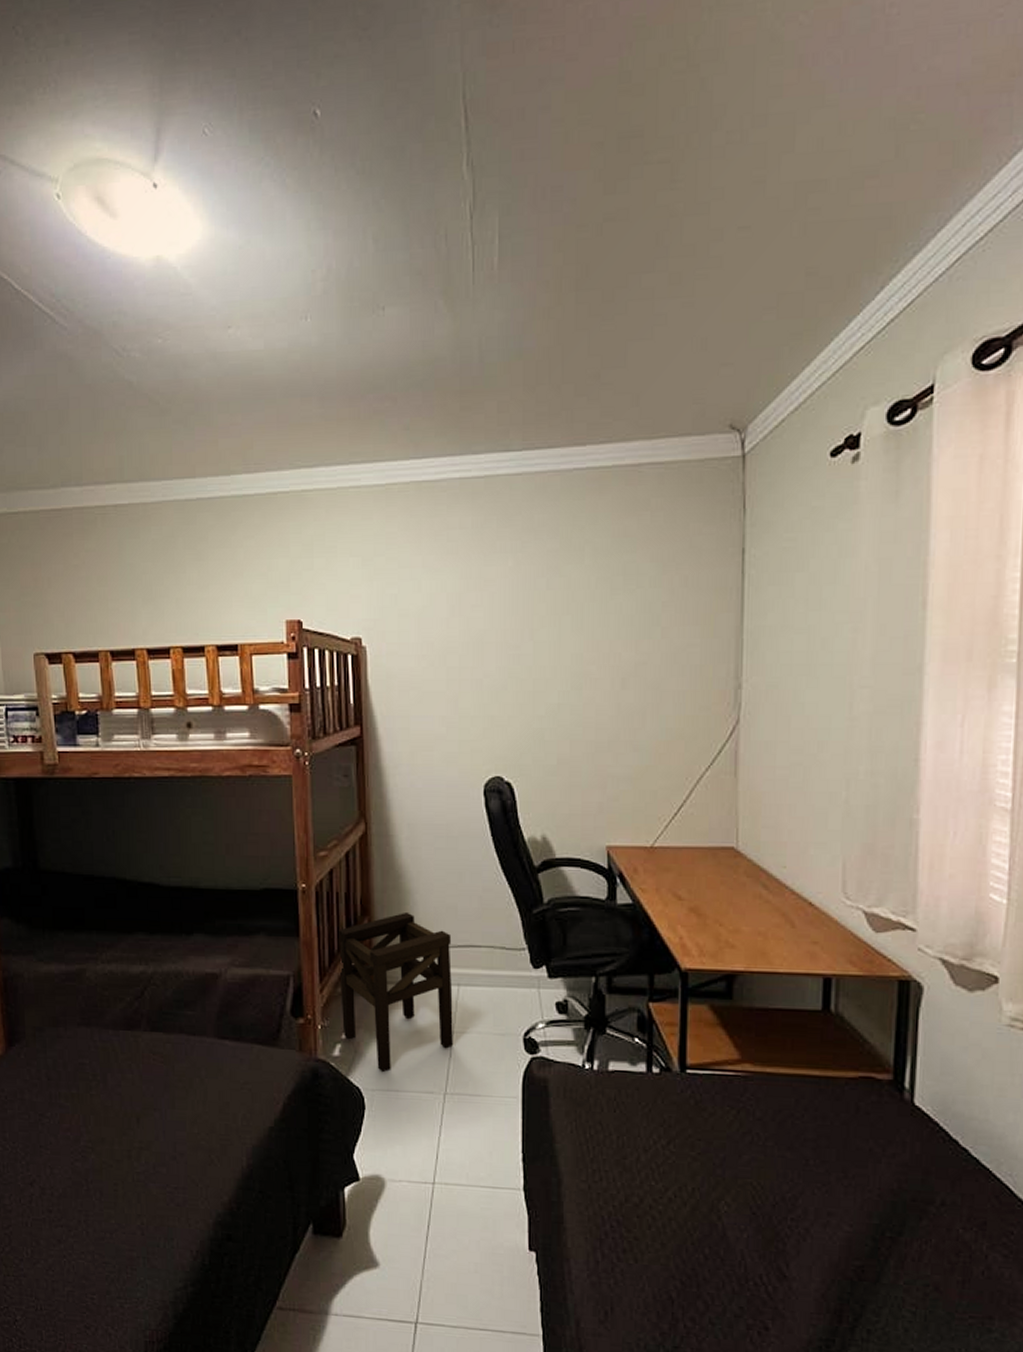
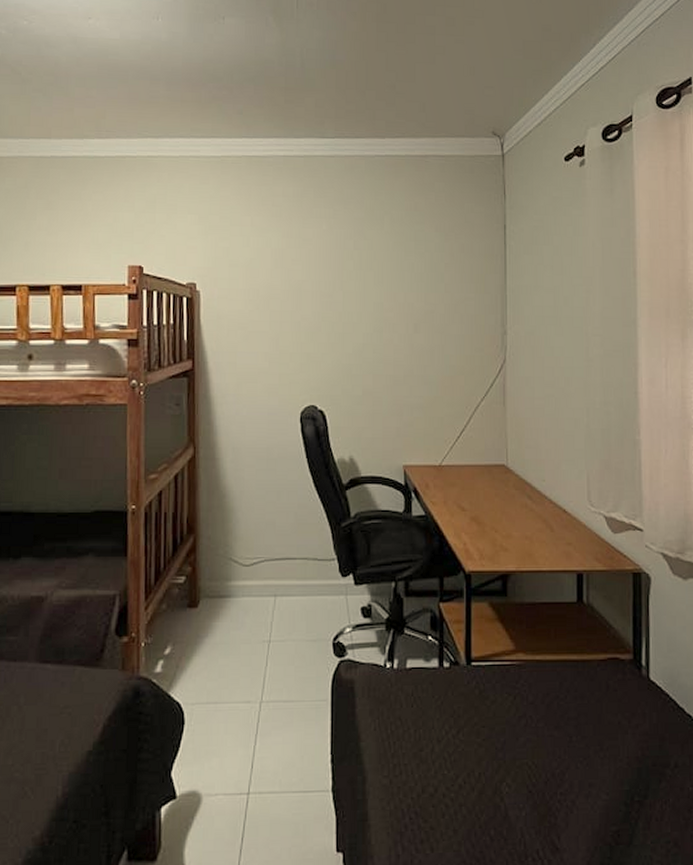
stool: present [337,911,453,1073] -> none [164,528,270,686]

